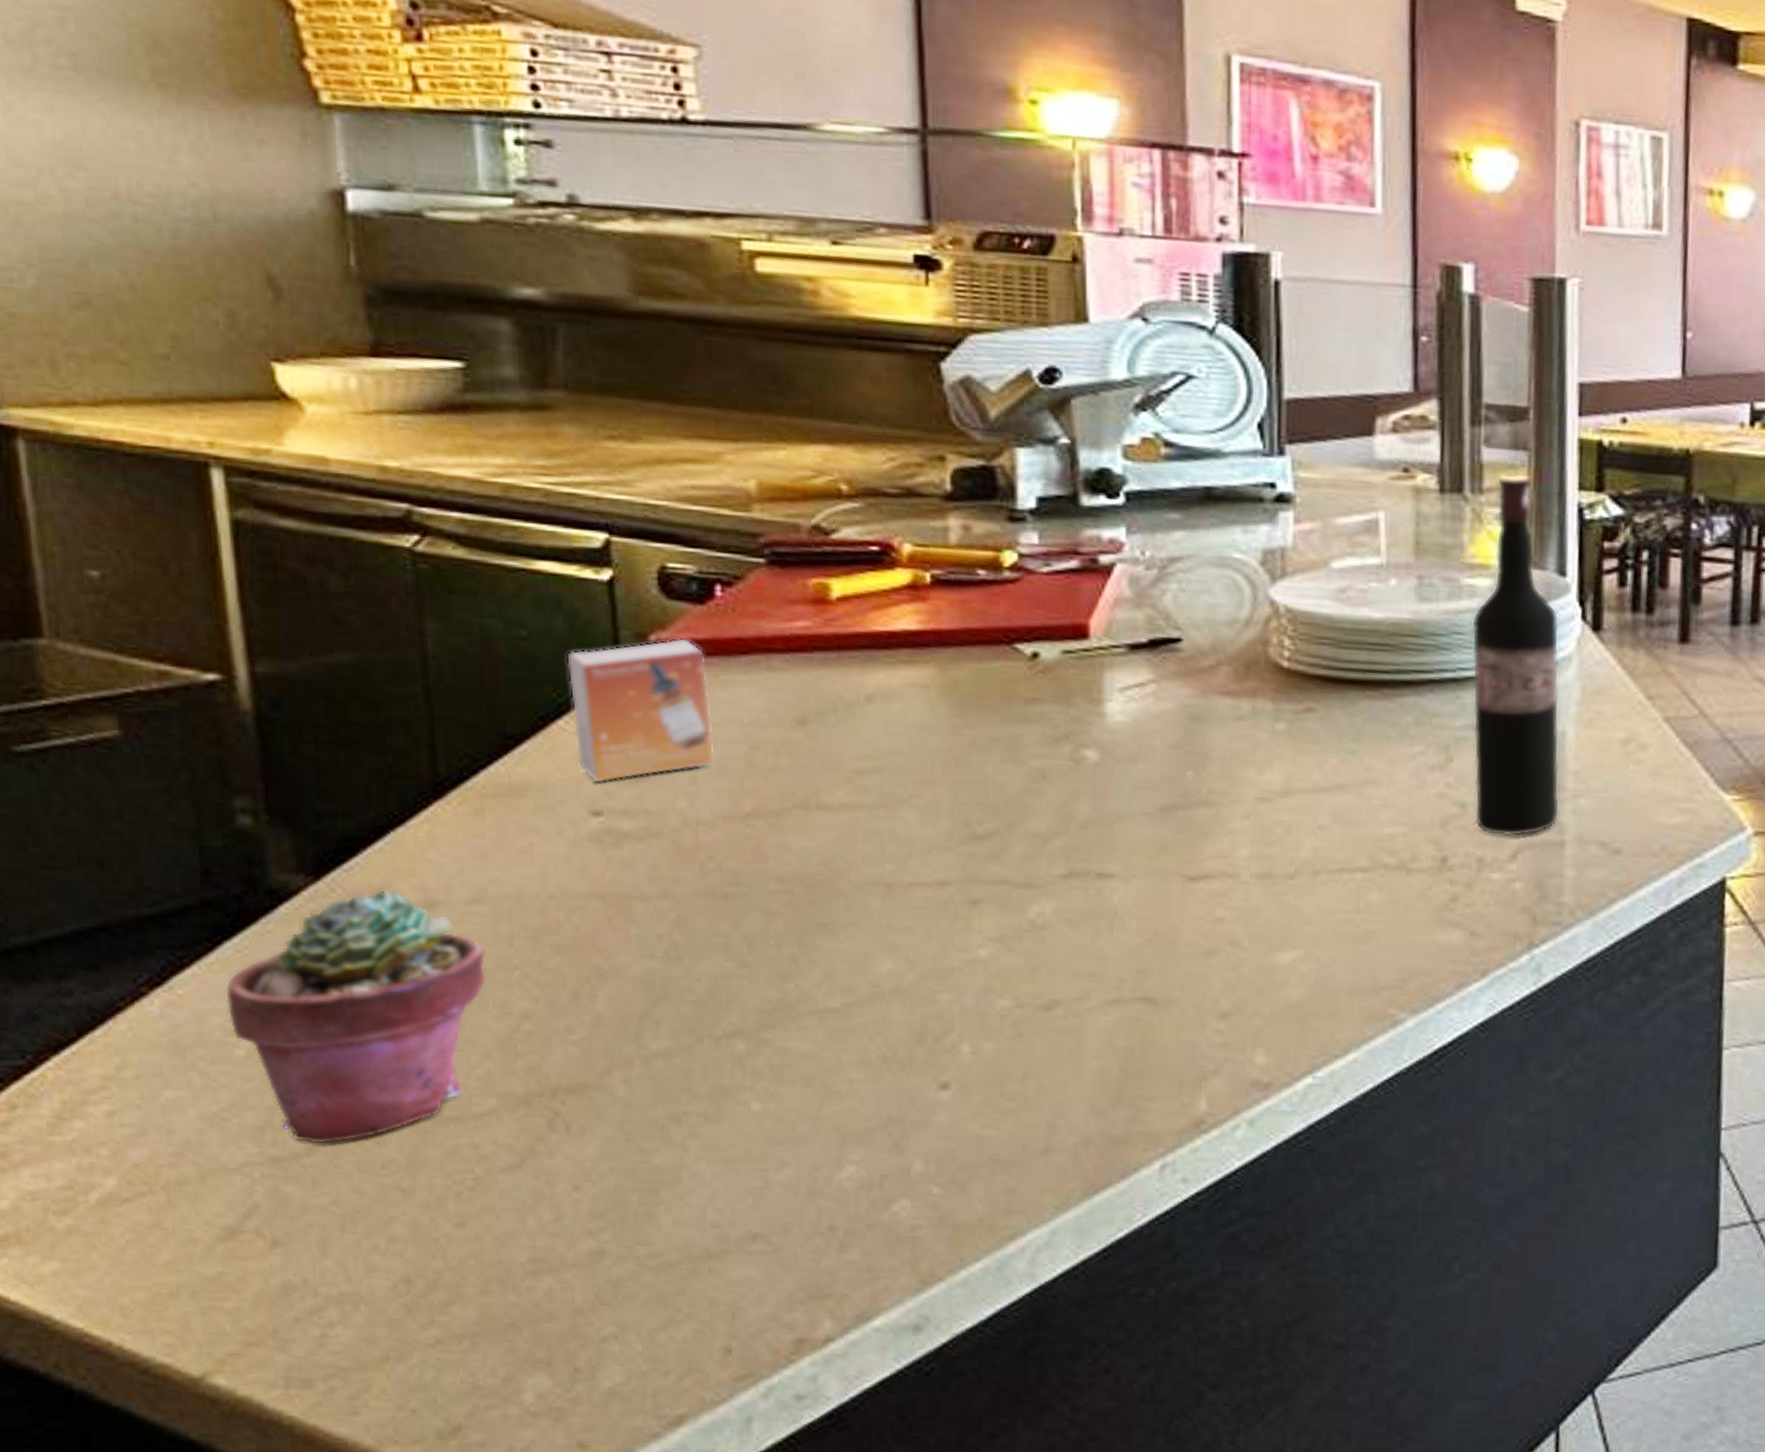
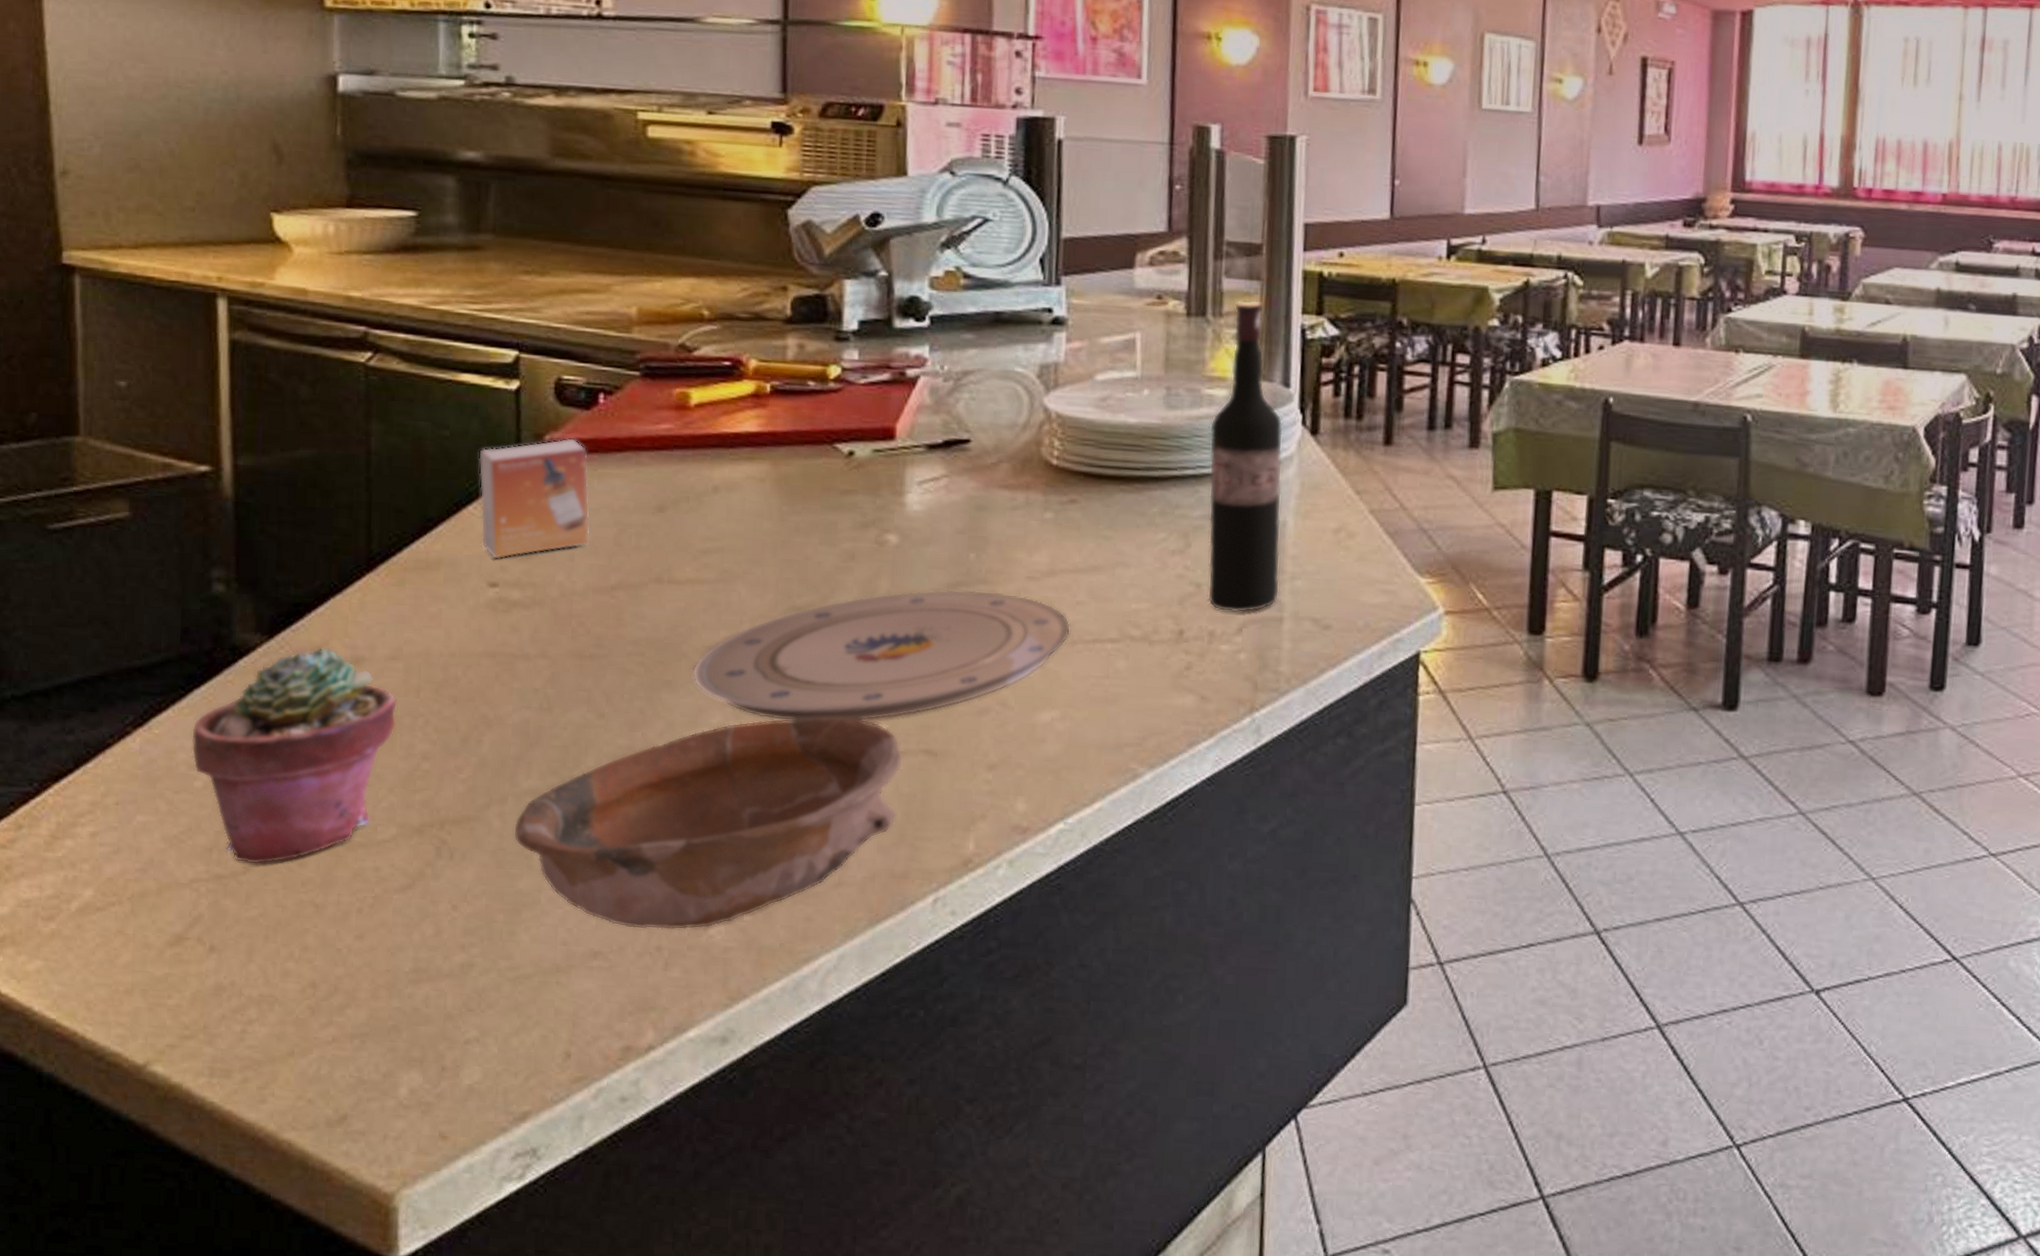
bowl: none [644,961,1117,1207] -> present [514,716,904,930]
plate: none [853,813,1313,967] -> present [692,590,1071,721]

